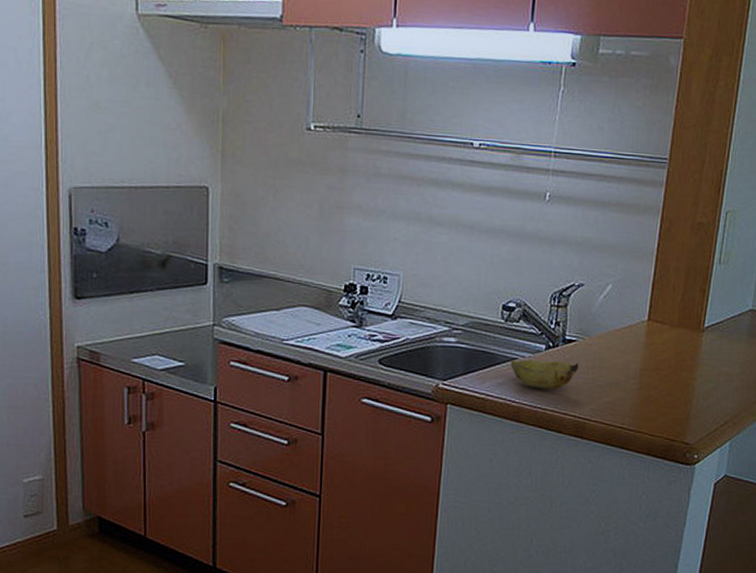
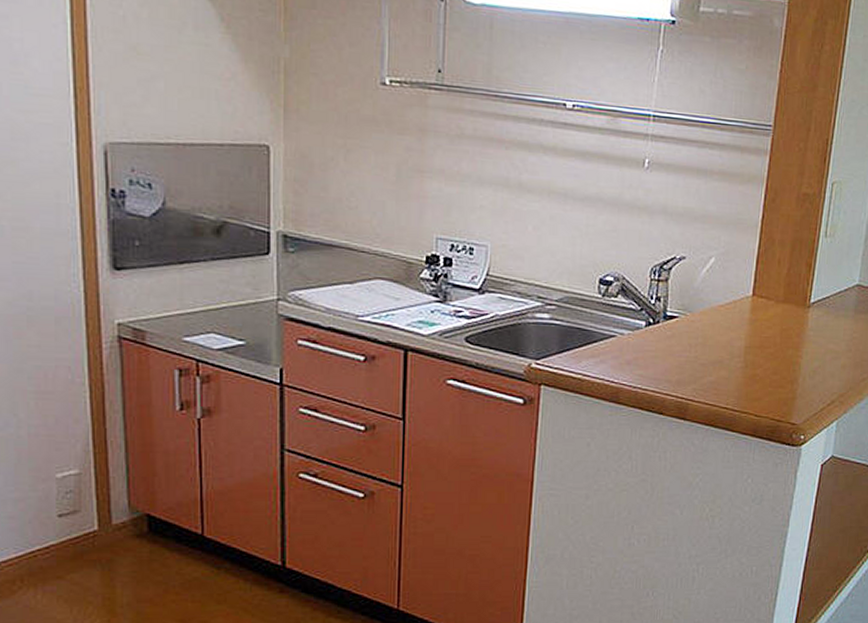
banana: present [511,359,579,389] -> none [609,337,681,368]

